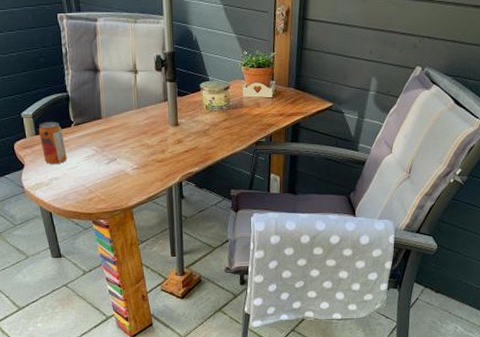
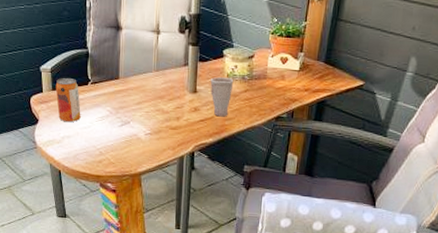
cup: none [190,109,213,146] -> present [210,77,234,117]

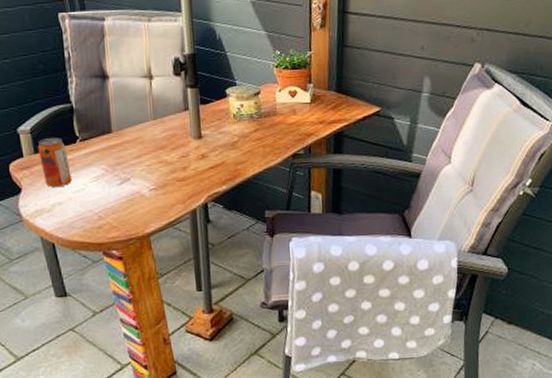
cup: present [210,77,234,117] -> none [215,118,242,162]

